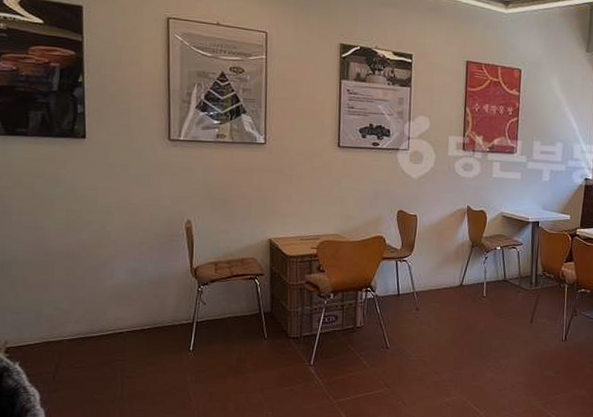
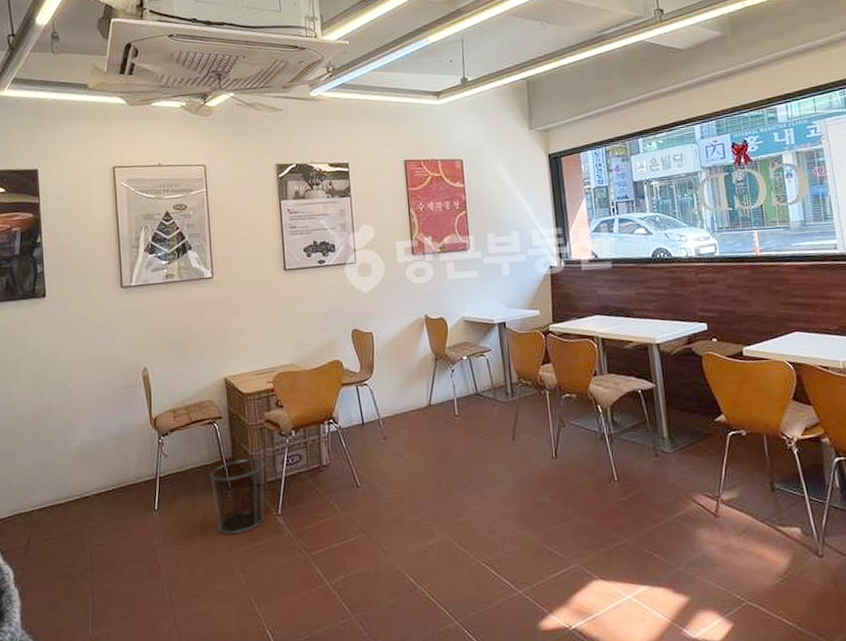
waste bin: none [247,313,302,379] -> present [210,458,265,535]

